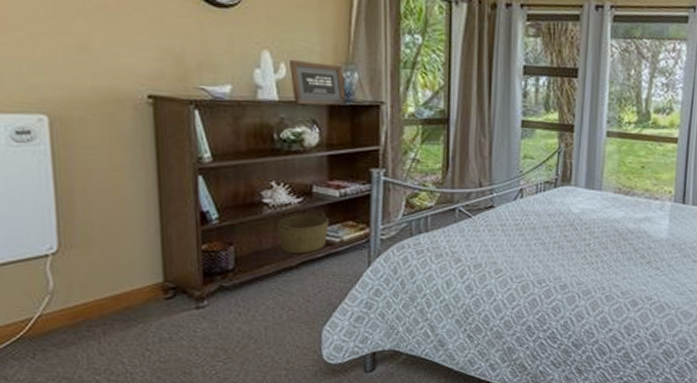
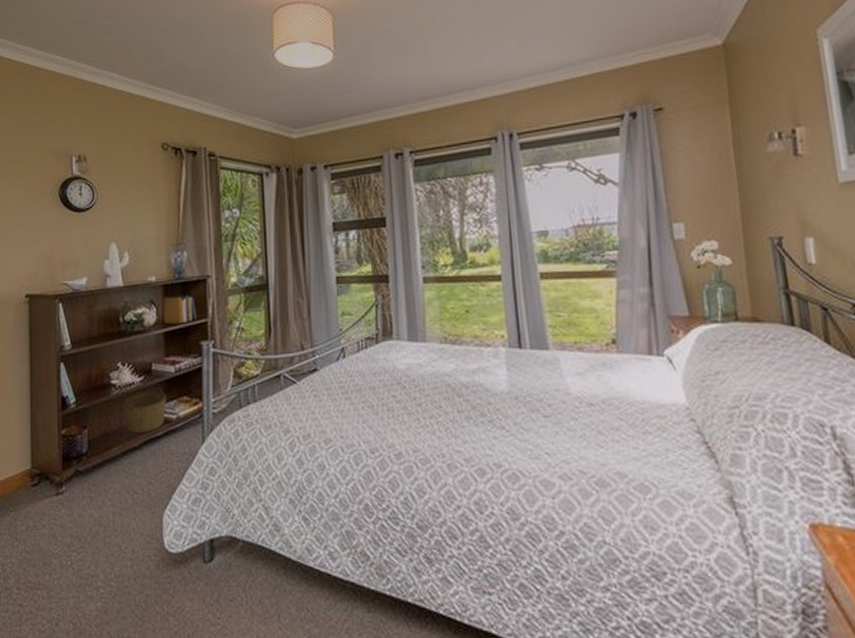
picture frame: present [290,60,346,106] -> none [132,247,178,289]
books: none [328,118,368,149] -> present [163,294,198,325]

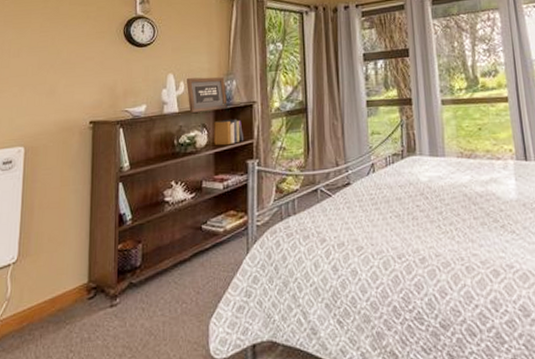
basket: present [123,388,166,434] -> none [175,204,215,247]
picture frame: none [132,247,178,289] -> present [187,77,228,114]

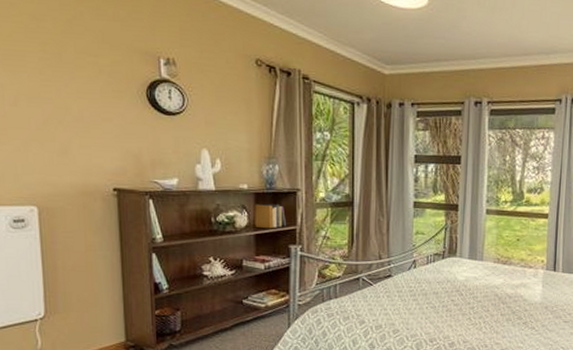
picture frame: present [187,77,228,114] -> none [224,156,269,194]

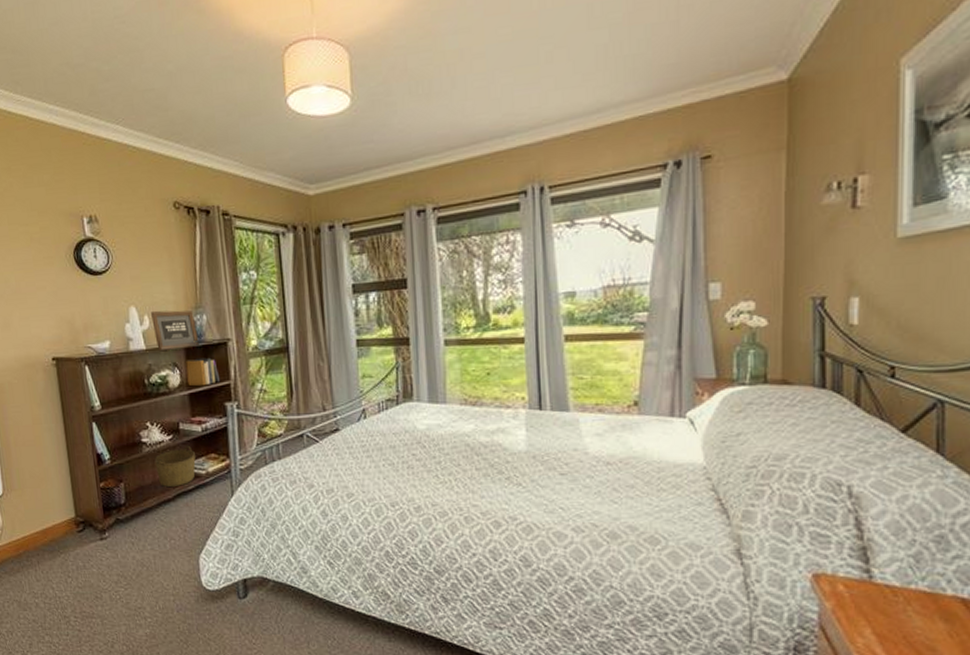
basket: none [214,281,256,318] -> present [154,446,196,488]
picture frame: none [224,156,269,194] -> present [151,310,199,352]

